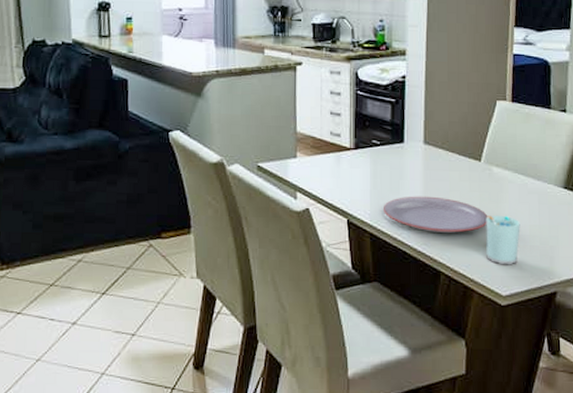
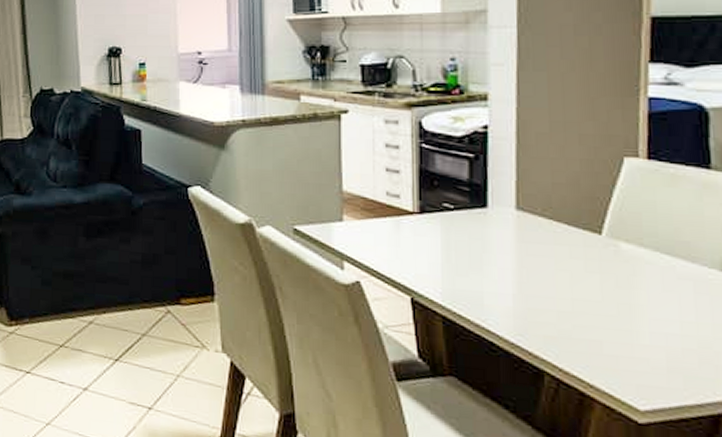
plate: present [384,196,488,233] -> none [461,273,615,324]
cup: present [486,215,520,265] -> none [611,304,666,372]

